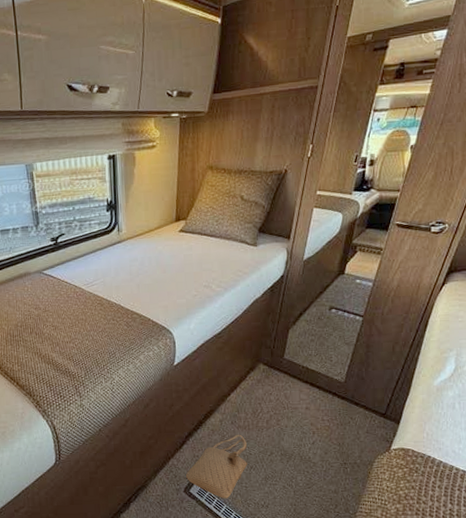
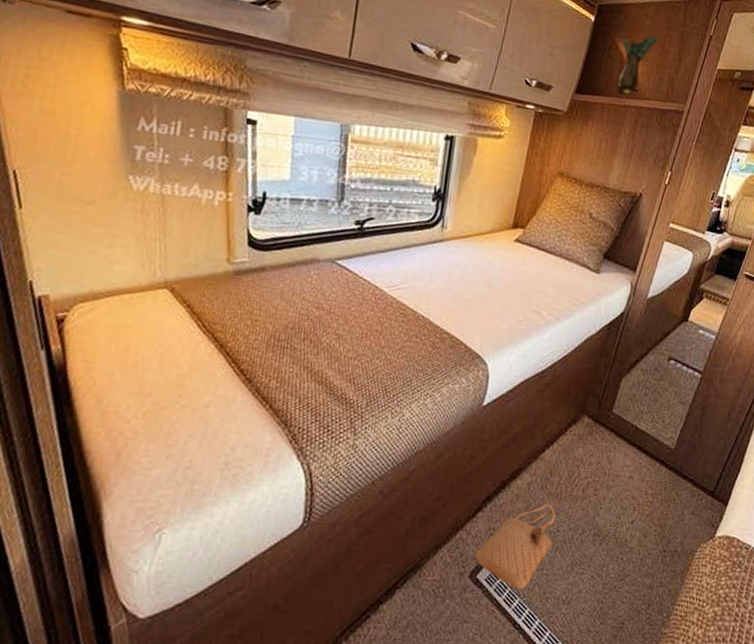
vase: none [249,19,285,84] -> present [616,34,658,96]

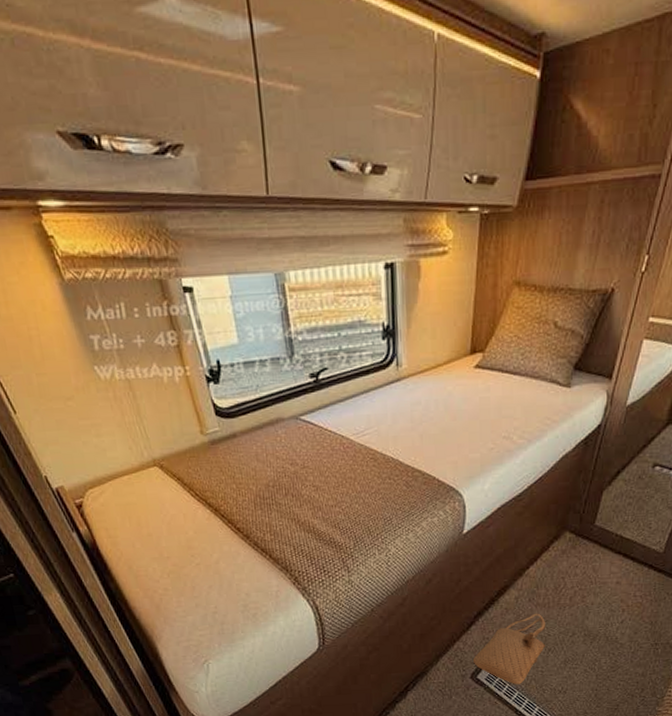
vase: present [616,34,658,96] -> none [574,75,625,169]

